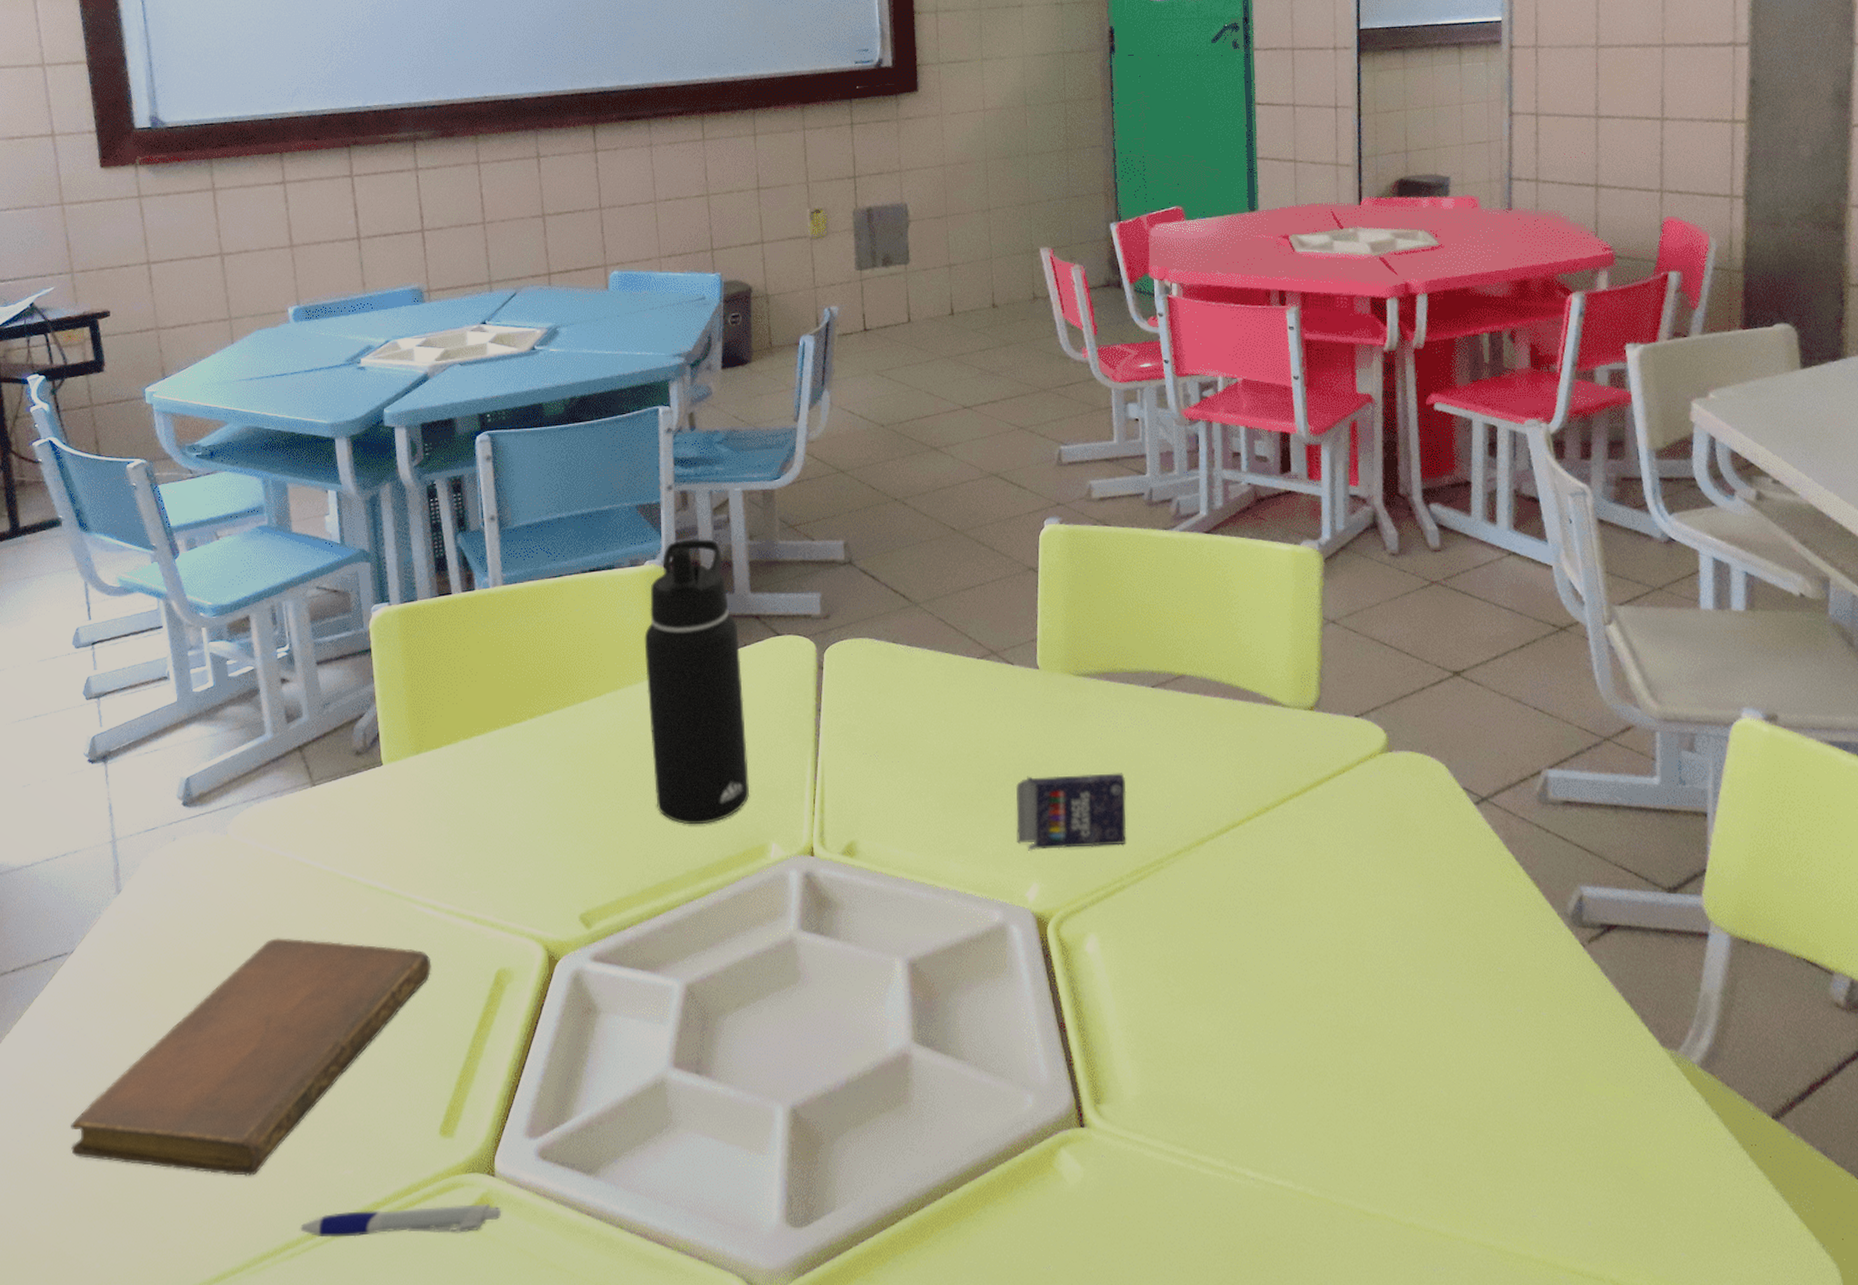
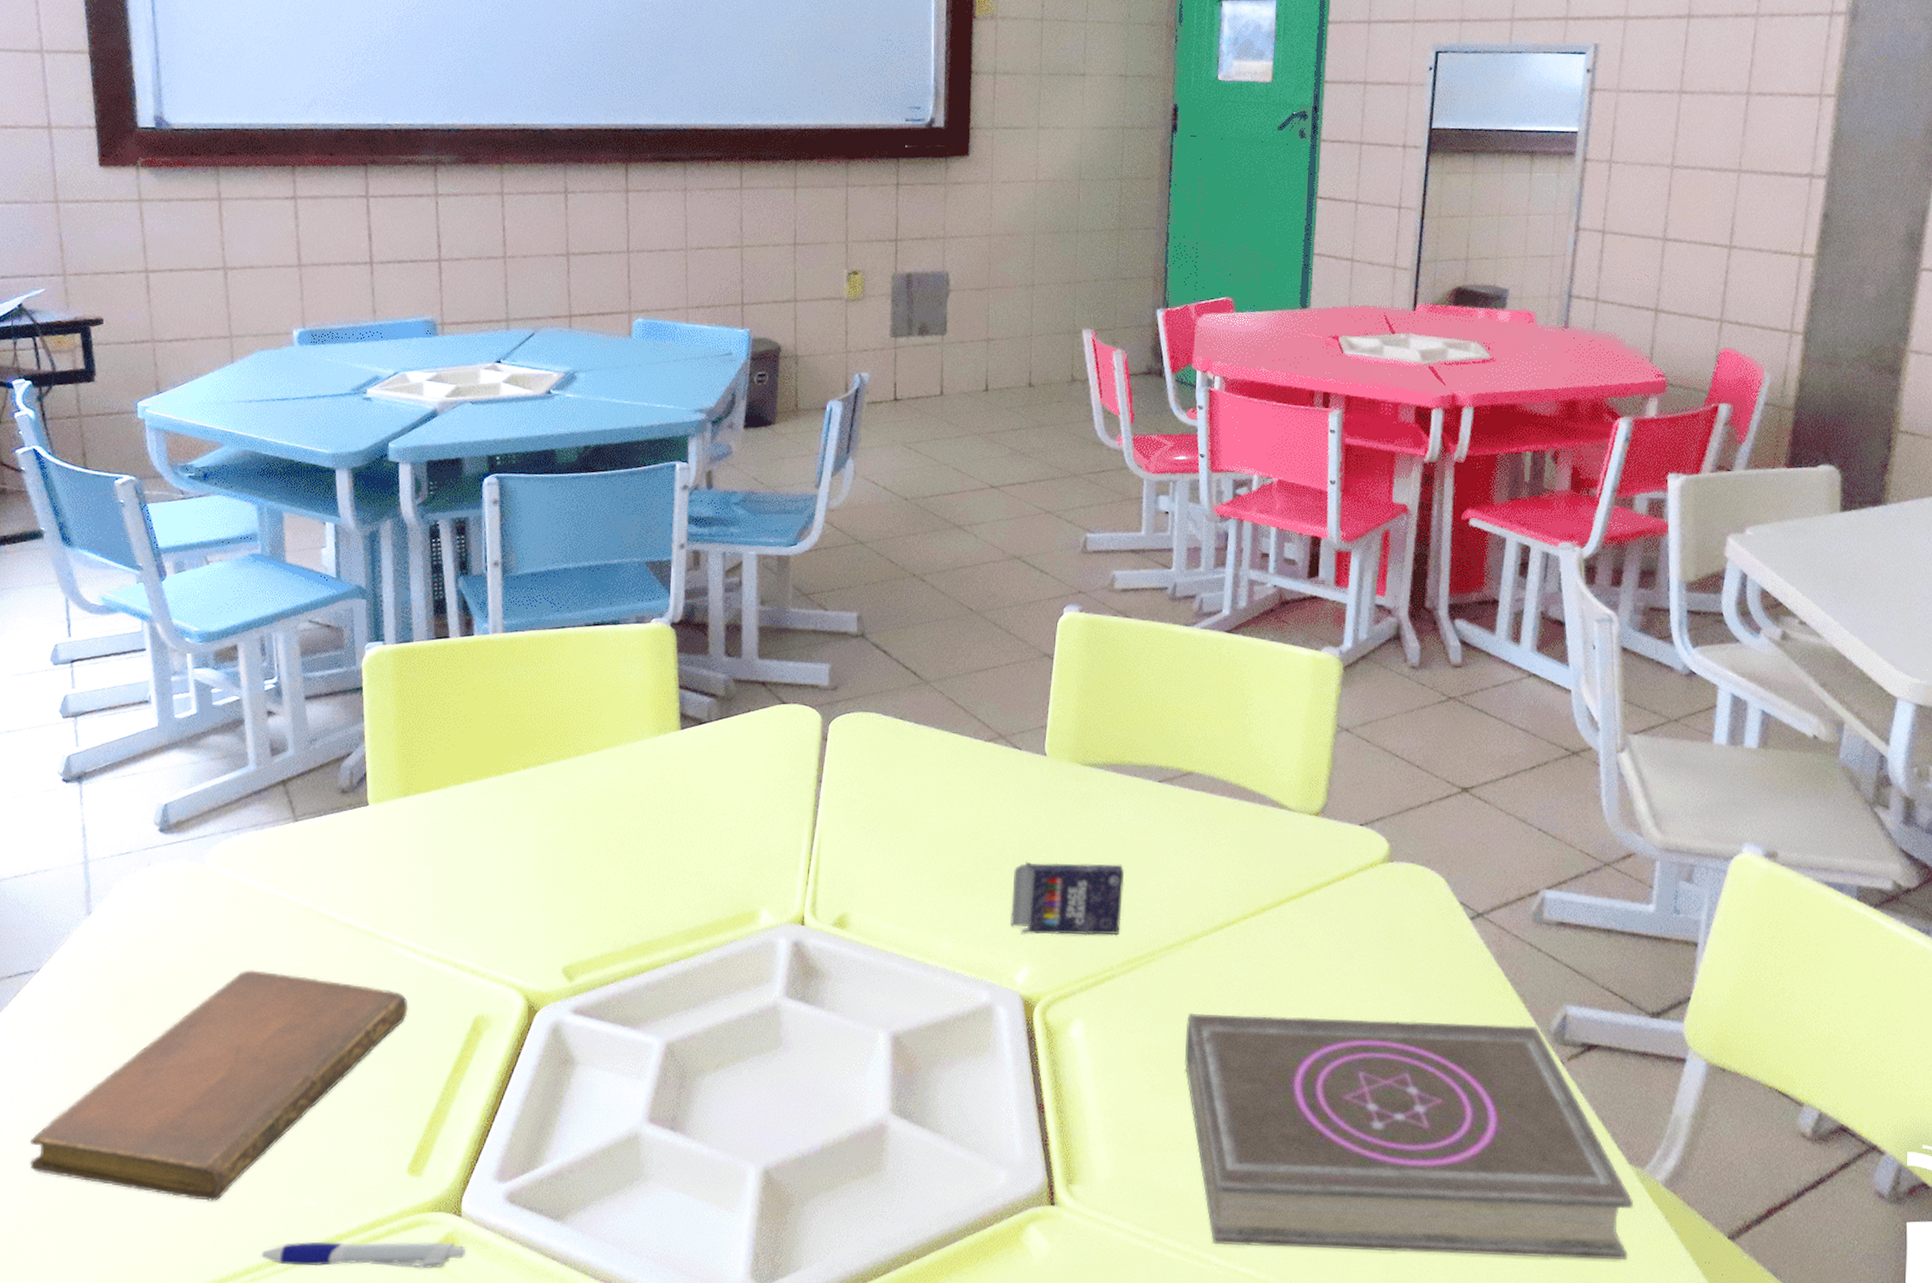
water bottle: present [644,539,750,825] -> none [645,600,744,887]
book: none [1200,909,1671,1158] -> present [1185,1012,1633,1261]

